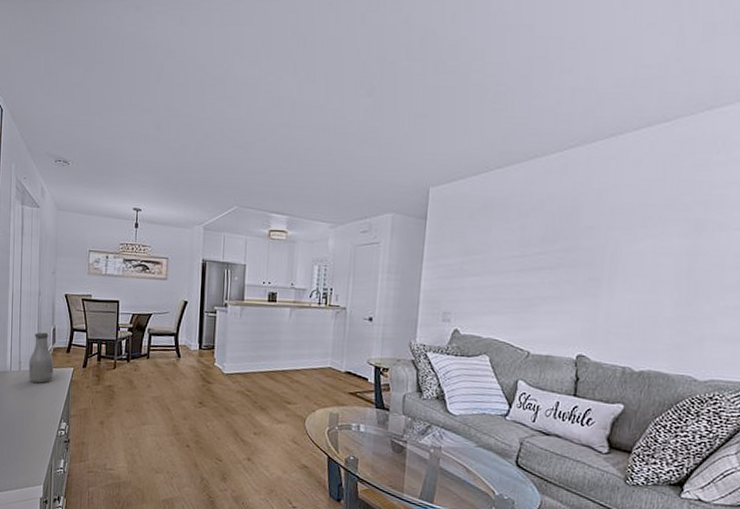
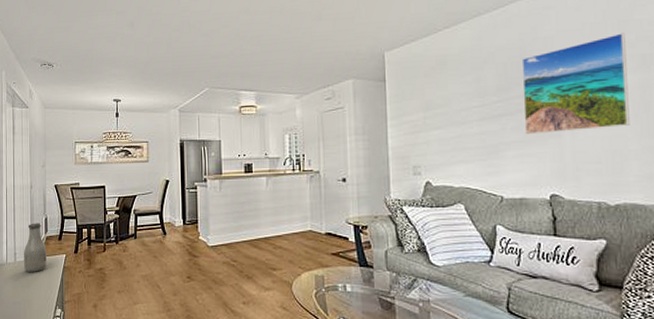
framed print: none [562,193,683,293] -> present [521,33,630,135]

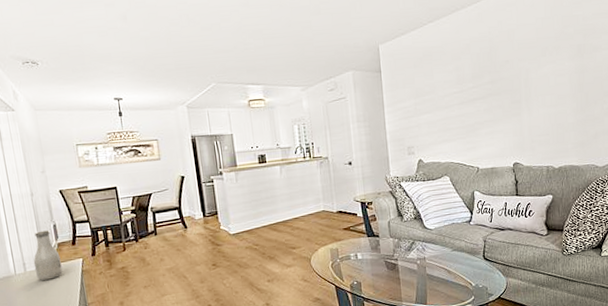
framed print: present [521,33,630,135] -> none [491,27,569,115]

